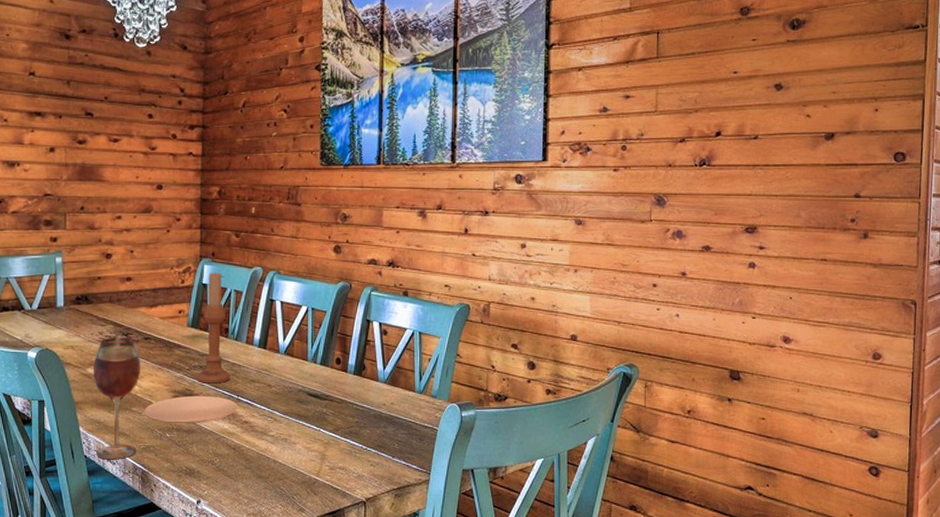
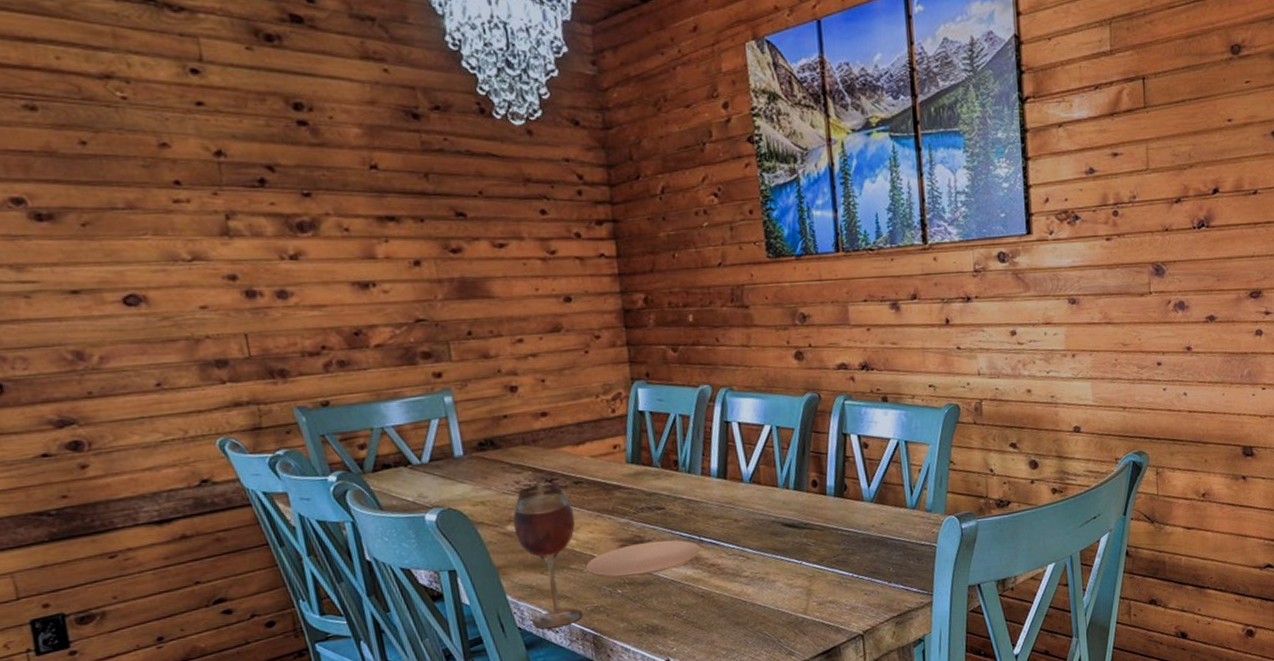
candlestick: present [197,272,230,384] -> none [644,395,688,527]

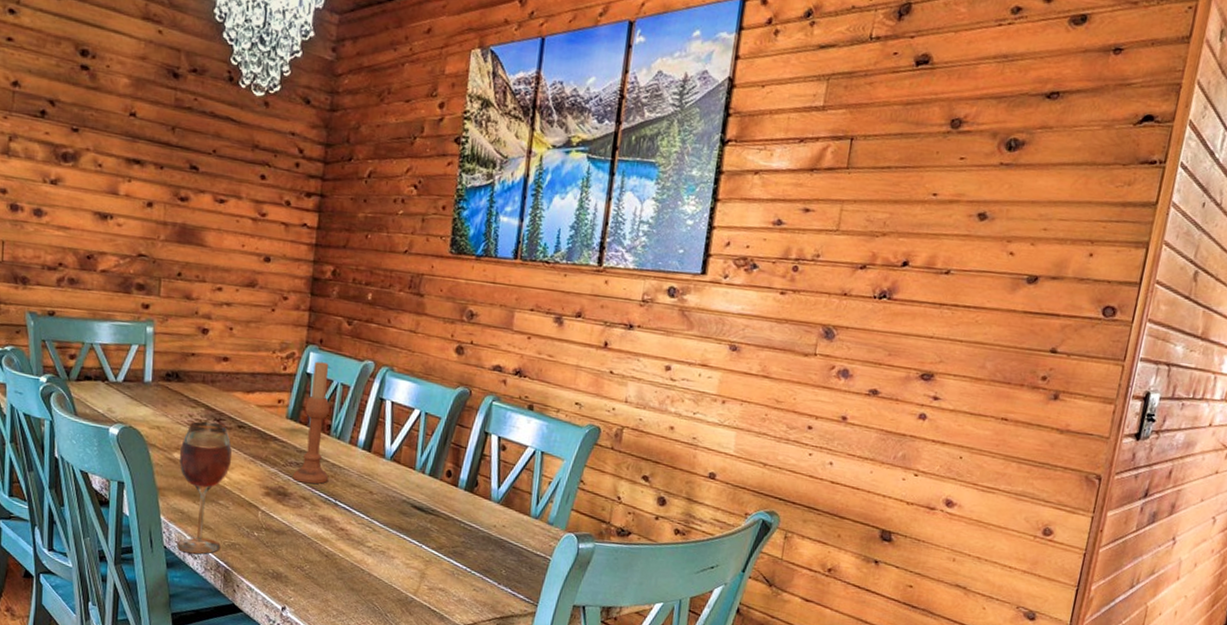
plate: present [585,539,701,578] -> none [231,493,334,525]
candlestick: none [644,395,688,527] -> present [292,361,330,484]

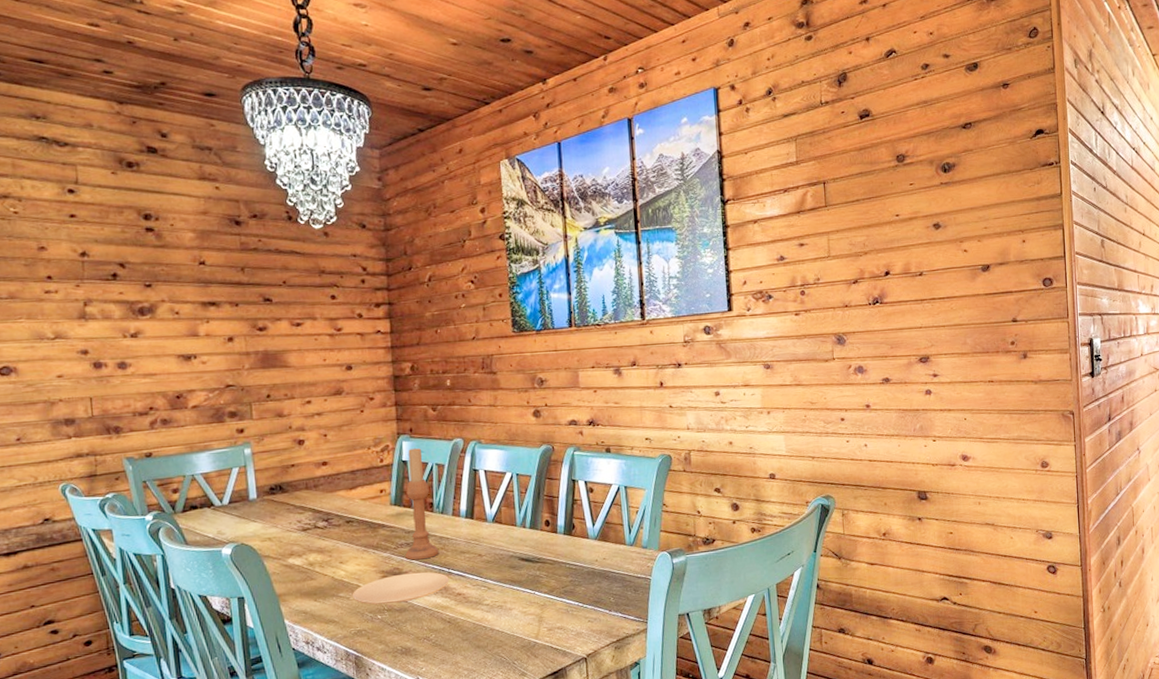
wineglass: present [177,421,232,554] -> none [293,522,347,650]
plate: none [231,493,334,525] -> present [352,571,449,605]

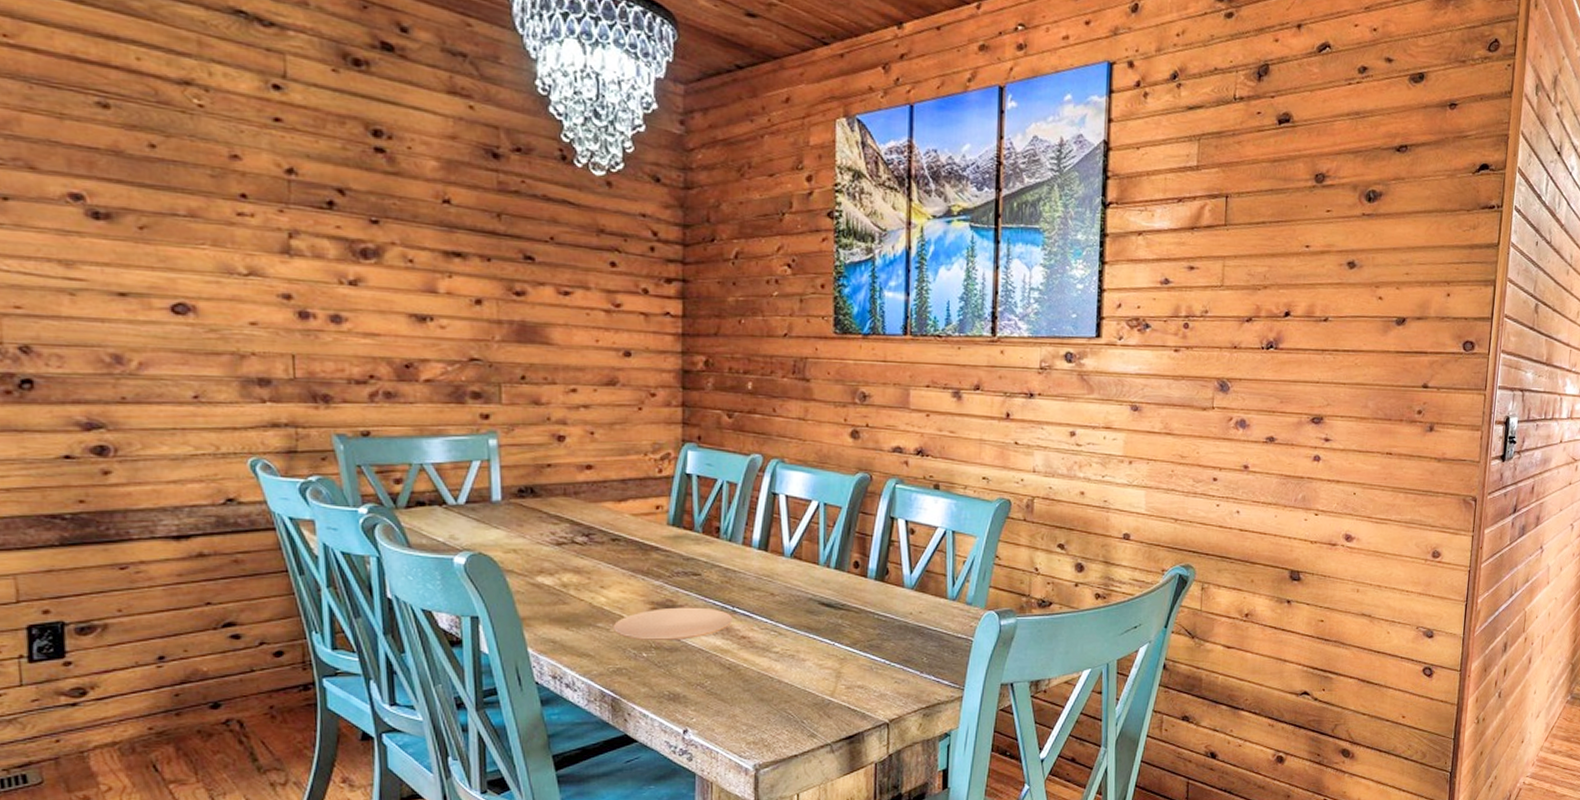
candlestick: present [405,447,439,561] -> none [681,459,723,593]

